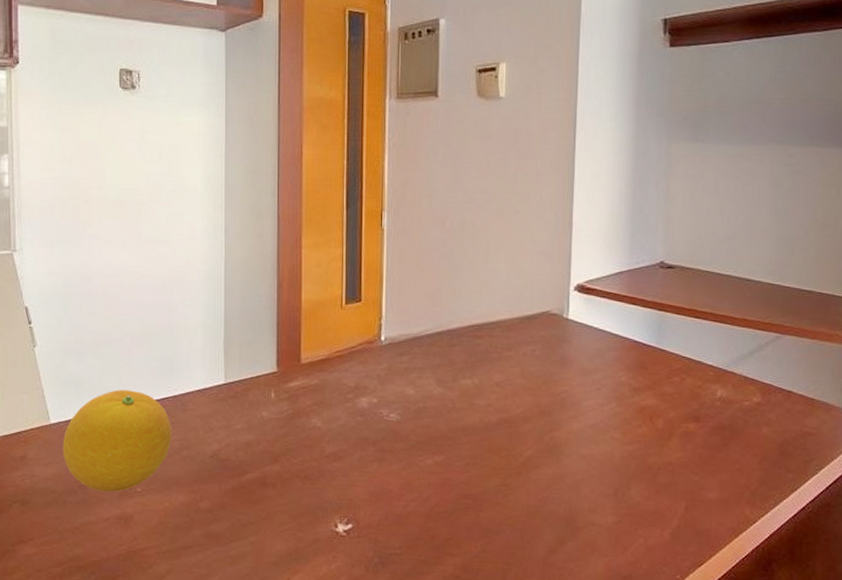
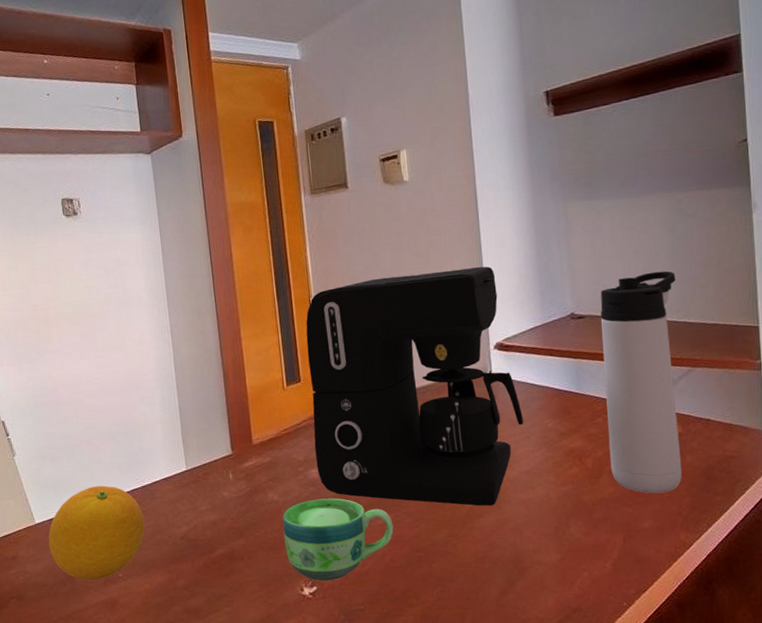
cup: none [323,430,443,520] -> present [283,498,394,582]
coffee maker: none [368,199,596,457] -> present [306,266,523,506]
thermos bottle: none [681,228,776,464] -> present [600,271,683,494]

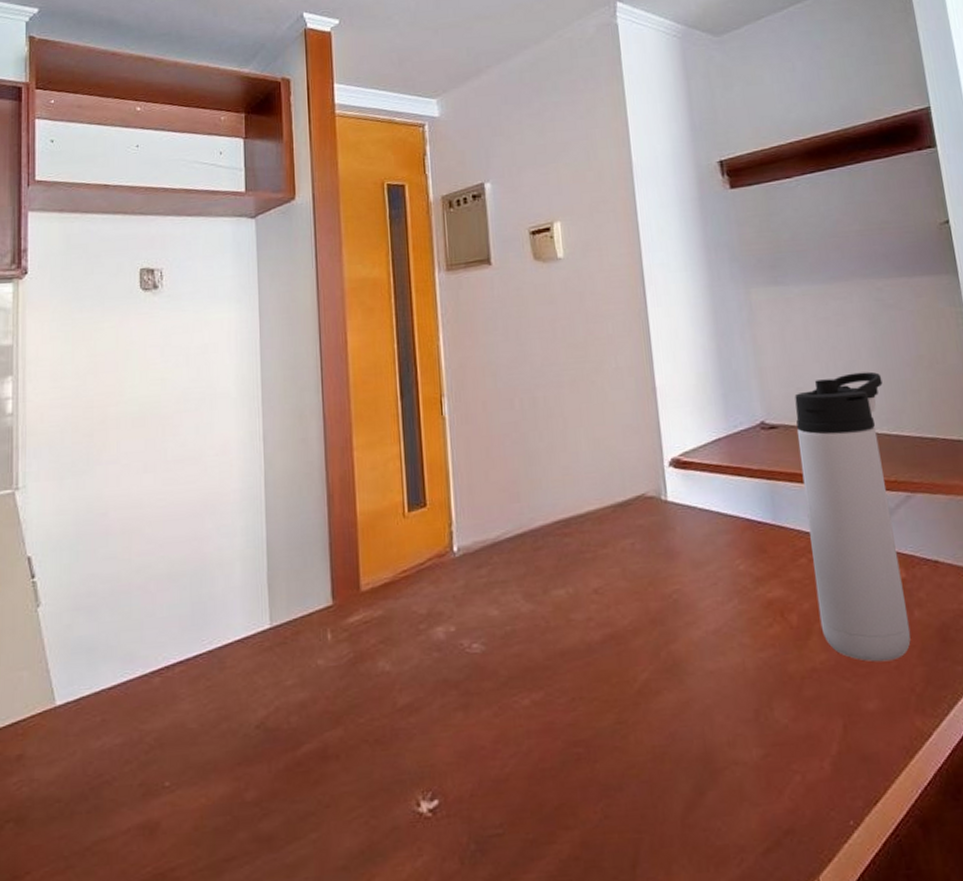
fruit: present [48,485,145,580] -> none [70,649,207,792]
cup: present [283,498,394,582] -> none [396,668,544,792]
coffee maker: present [306,266,523,506] -> none [435,362,709,680]

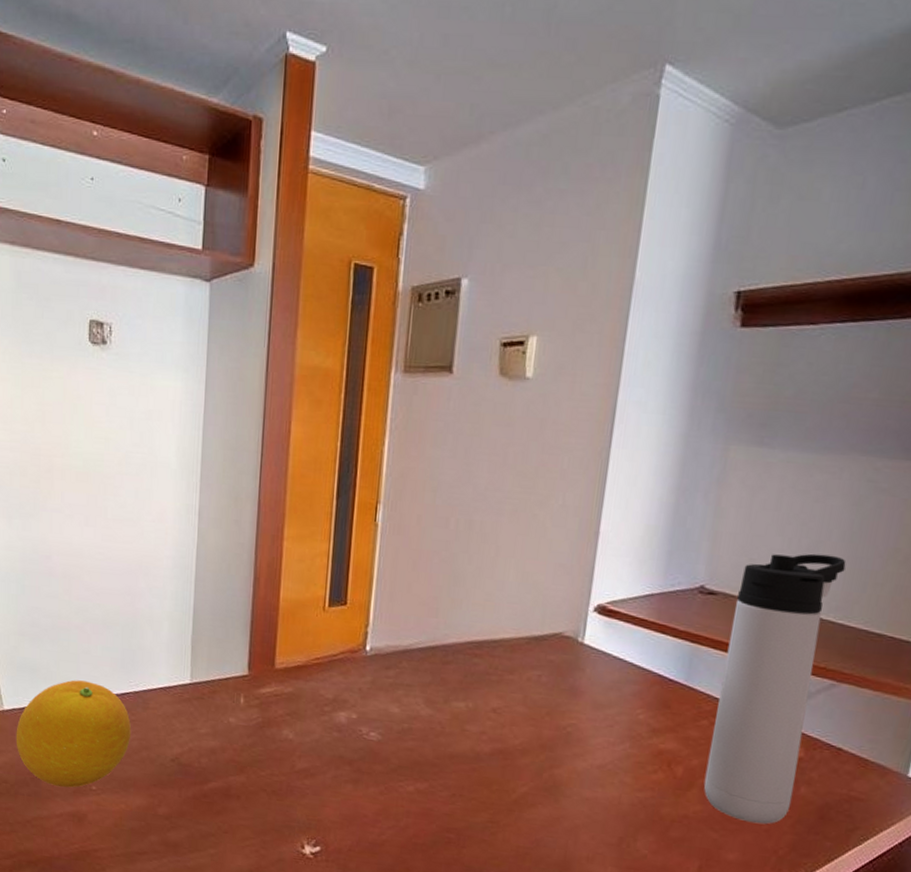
fruit: none [70,649,207,792] -> present [16,679,131,788]

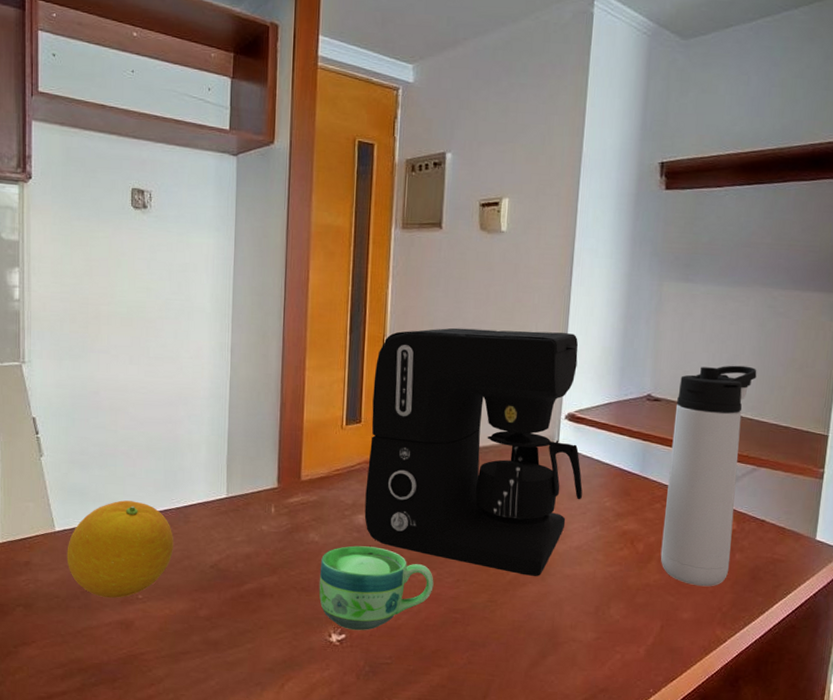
cup: none [291,747,425,844] -> present [319,545,434,631]
coffee maker: none [346,495,616,797] -> present [364,327,583,576]

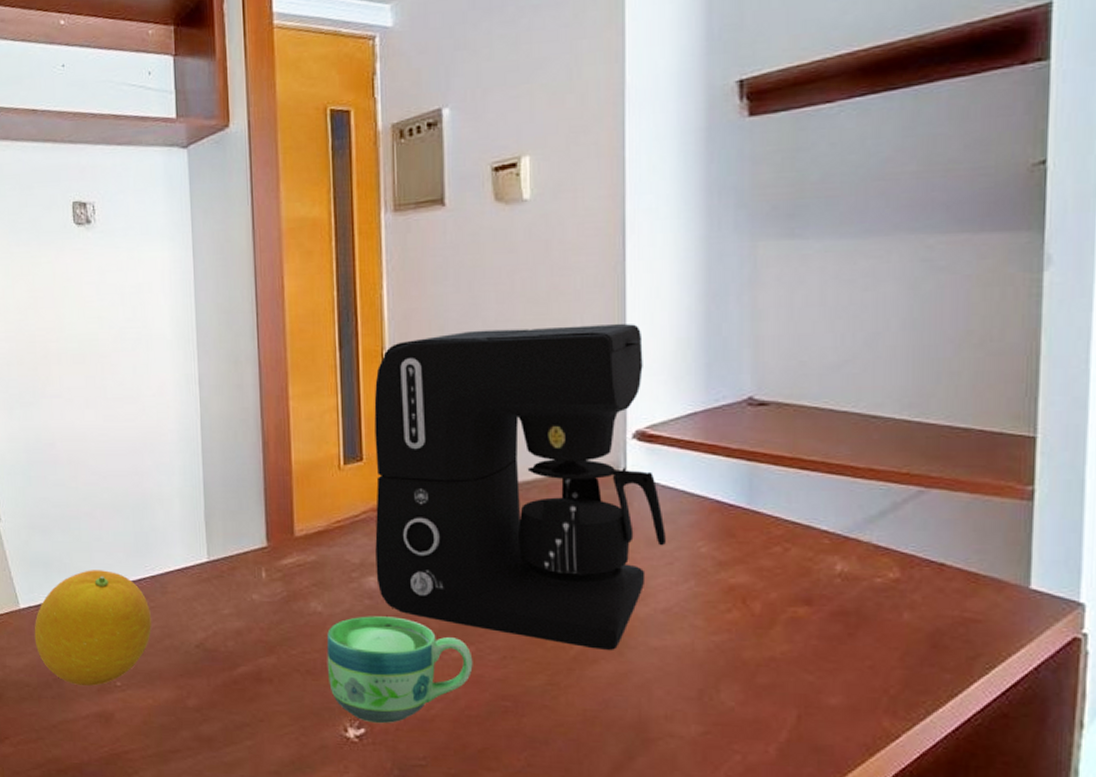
thermos bottle: present [660,365,757,587] -> none [787,347,912,660]

